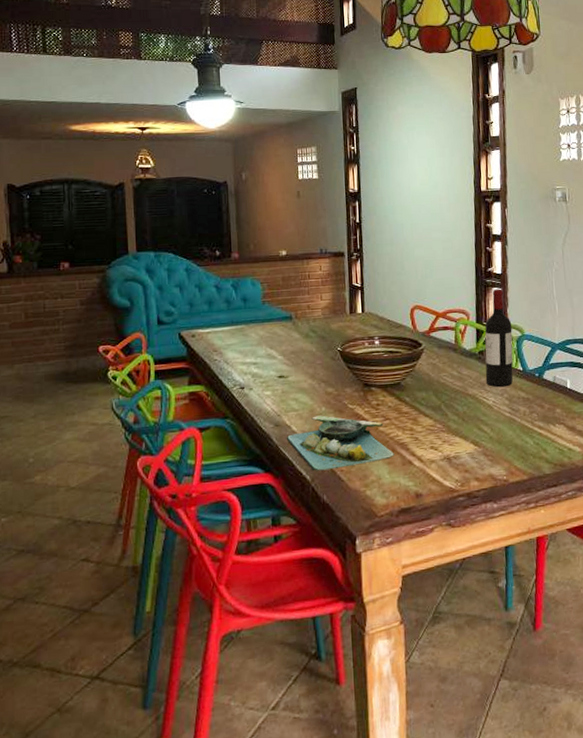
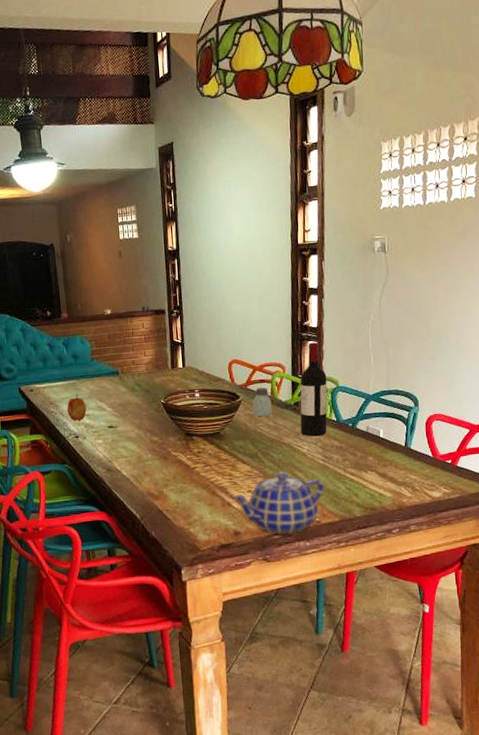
apple: none [233,340,255,370] -> present [67,394,87,421]
platter: present [286,415,395,471] -> none [117,461,216,511]
teapot: none [414,425,513,496] -> present [232,472,325,535]
saltshaker: none [435,335,456,367] -> present [252,387,272,417]

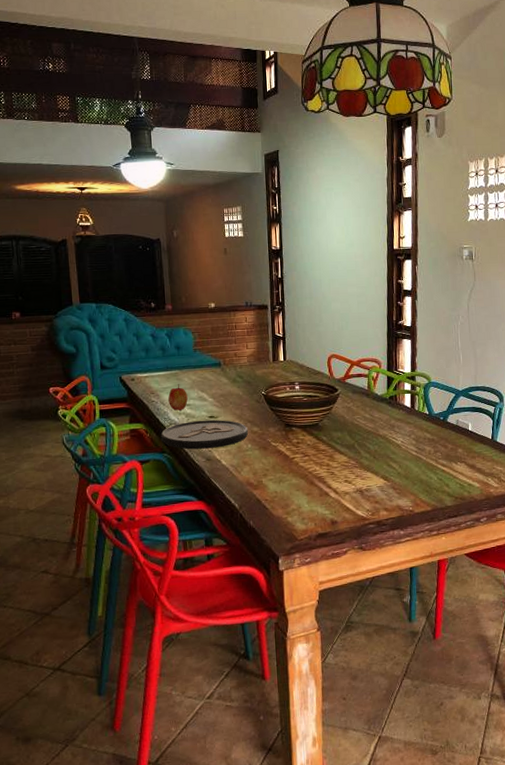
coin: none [60,429,148,460] -> present [160,419,248,450]
teapot: present [232,472,325,535] -> none [330,462,418,524]
saltshaker: present [252,387,272,417] -> none [350,381,368,410]
wine bottle: present [300,342,327,437] -> none [395,340,420,429]

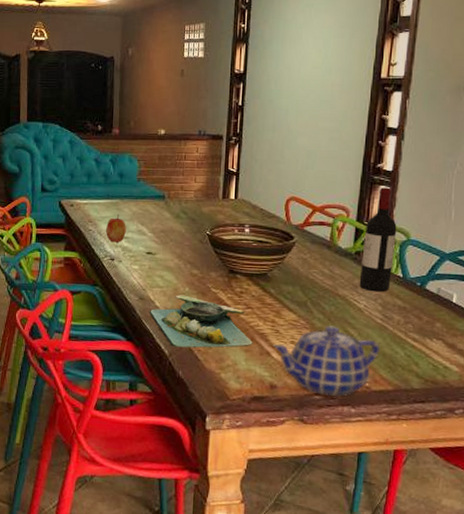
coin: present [160,419,248,450] -> none [94,255,187,287]
platter: none [216,451,314,500] -> present [149,295,254,348]
teapot: none [330,462,418,524] -> present [273,326,381,396]
wine bottle: none [395,340,420,429] -> present [359,187,397,292]

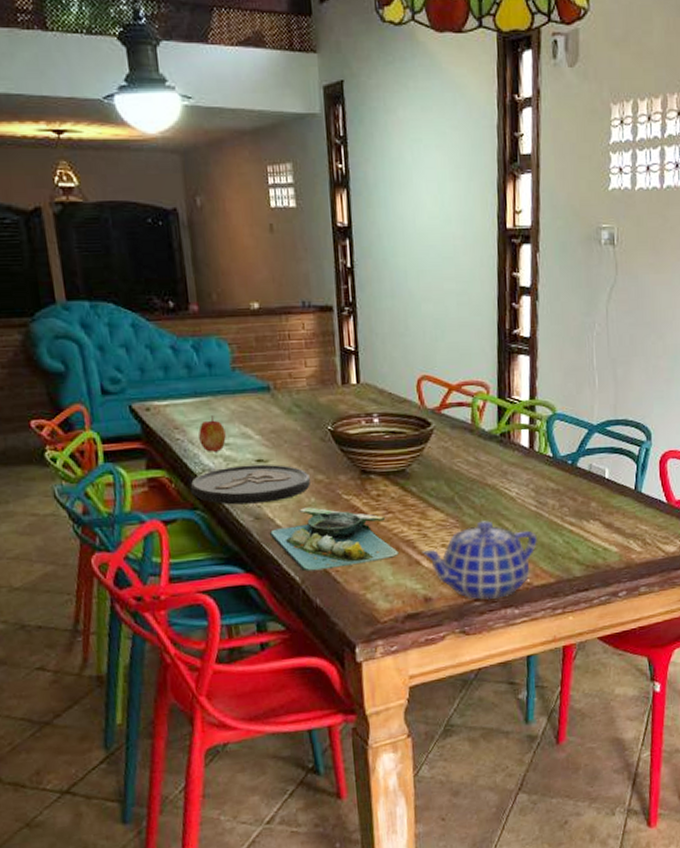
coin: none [94,255,187,287] -> present [190,464,310,505]
wine bottle: present [359,187,397,292] -> none [508,356,542,477]

